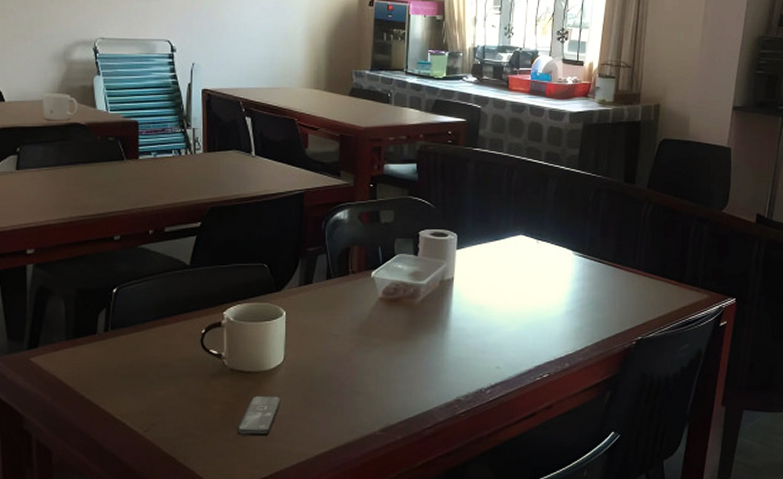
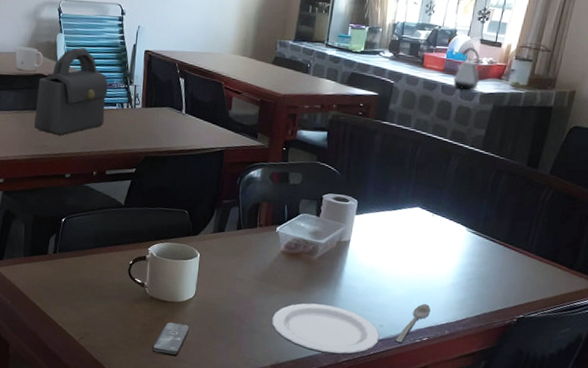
handbag: none [71,89,160,192] -> present [34,47,108,136]
plate: none [376,352,497,408] -> present [271,303,380,355]
spoon: none [515,338,547,384] -> present [395,304,431,343]
kettle: none [541,68,567,110] -> present [453,47,480,90]

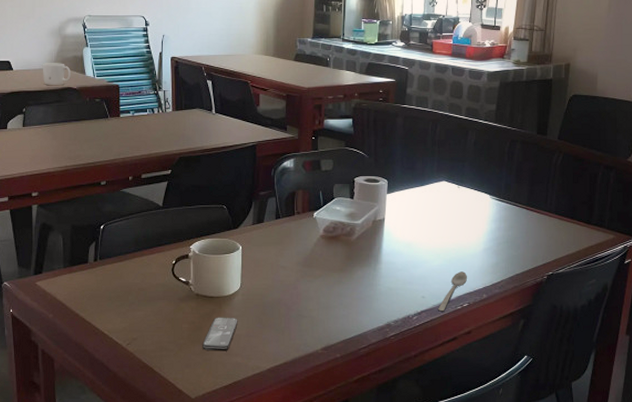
handbag: present [34,47,108,136] -> none [66,58,137,145]
plate: present [271,303,380,355] -> none [318,283,423,331]
kettle: present [453,47,480,90] -> none [462,32,485,70]

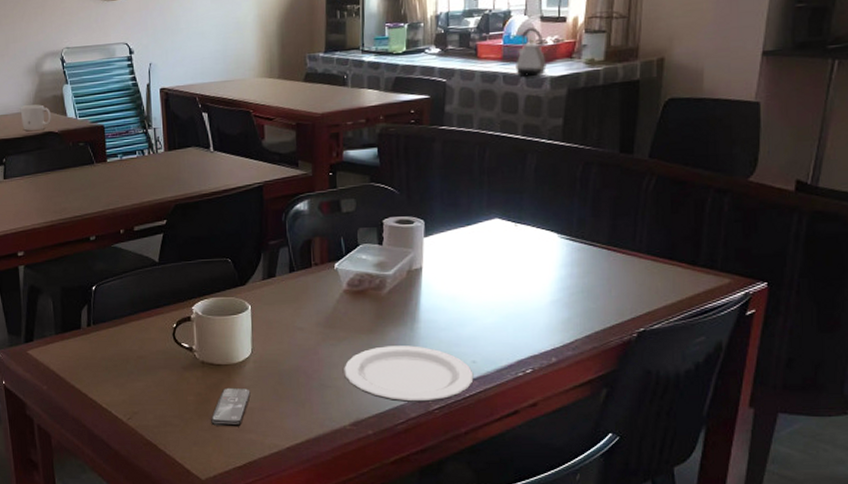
plate: none [318,283,423,331] -> present [344,345,474,403]
spoon: present [438,271,467,312] -> none [493,330,530,379]
kettle: none [462,32,485,70] -> present [515,27,547,77]

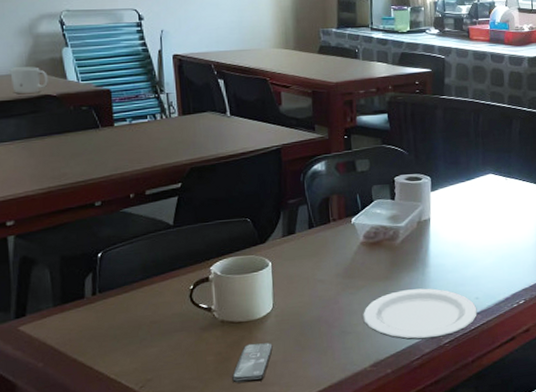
kettle: present [515,27,547,77] -> none [500,17,525,56]

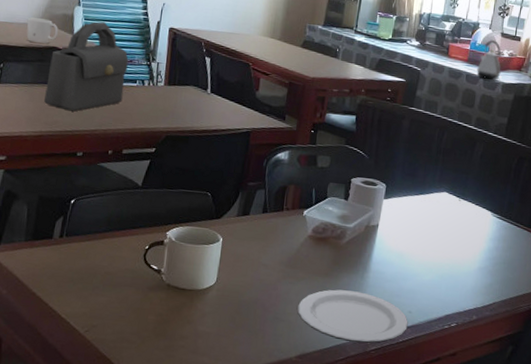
handbag: none [45,59,135,160] -> present [44,21,129,112]
mobile phone: present [232,343,273,383] -> none [167,311,210,349]
kettle: none [500,17,525,56] -> present [476,40,501,80]

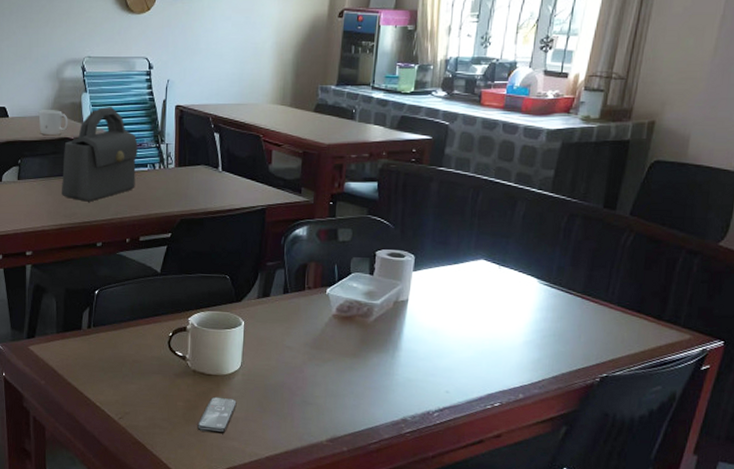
mobile phone: none [167,311,210,349] -> present [197,396,237,434]
plate: present [297,289,408,344] -> none [326,370,446,426]
kettle: present [476,40,501,80] -> none [515,80,545,127]

